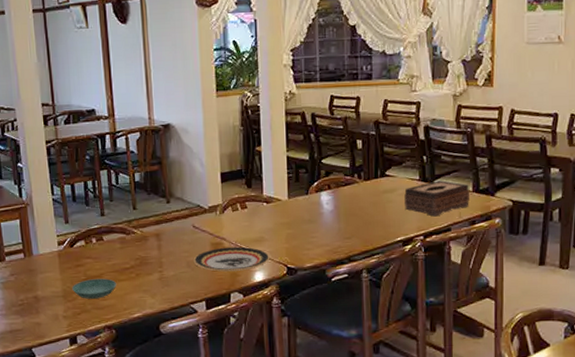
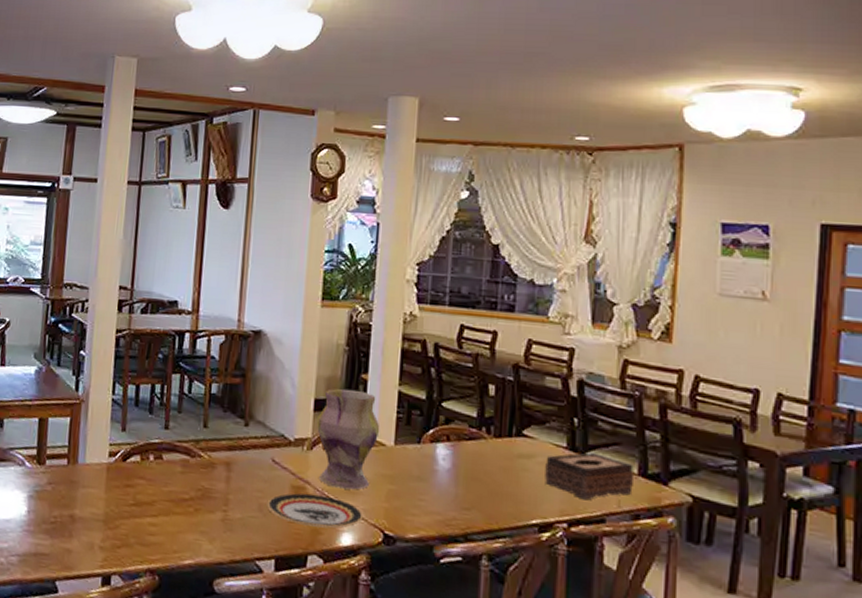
saucer: present [72,279,117,299] -> none [116,505,170,532]
vase: none [225,160,276,239] -> present [317,388,380,490]

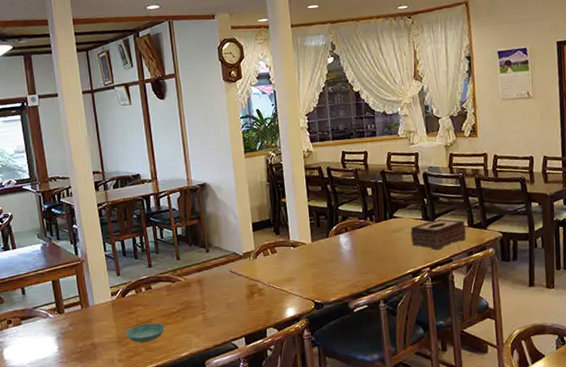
saucer: none [116,505,170,532] -> present [125,323,166,343]
plate: present [267,493,364,529] -> none [232,287,299,310]
vase: present [317,388,380,490] -> none [256,211,301,280]

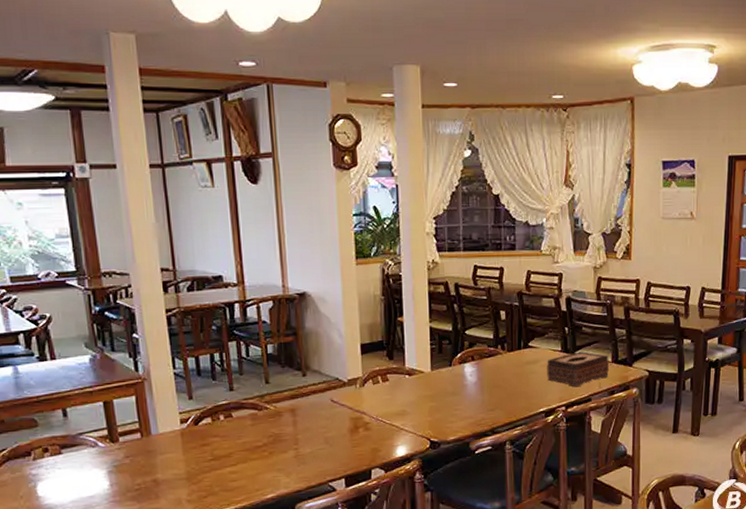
saucer: present [125,323,166,343] -> none [197,458,248,481]

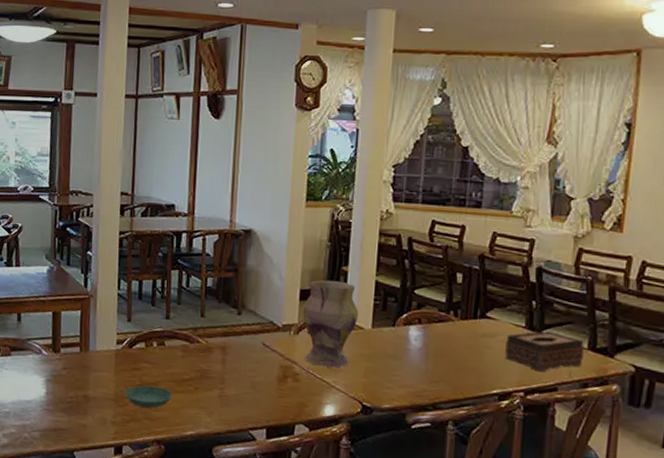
saucer: none [197,458,248,481] -> present [125,385,173,408]
vase: none [365,331,418,413] -> present [302,280,359,368]

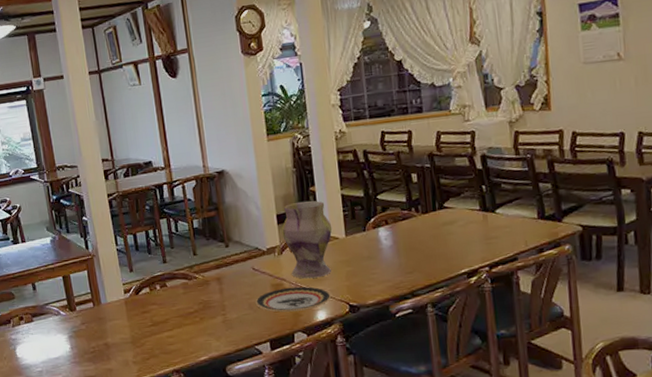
saucer: present [125,385,173,408] -> none [140,323,183,344]
plate: none [258,372,344,402] -> present [255,286,332,312]
tissue box: present [505,331,585,372] -> none [465,209,536,247]

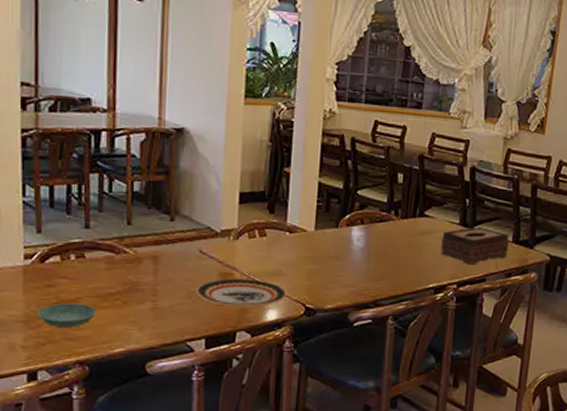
saucer: none [140,323,183,344] -> present [37,303,97,327]
vase: present [282,201,333,279] -> none [242,182,302,272]
tissue box: none [465,209,536,247] -> present [441,227,510,265]

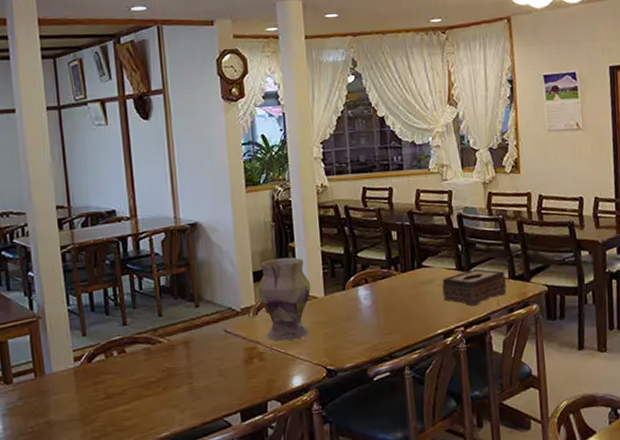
saucer: present [37,303,97,327] -> none [90,395,142,420]
plate: present [195,278,287,307] -> none [226,350,308,379]
vase: none [242,182,302,272] -> present [258,257,311,342]

